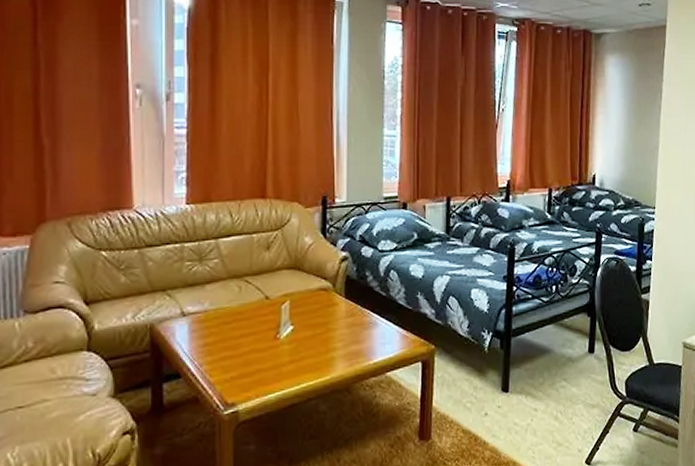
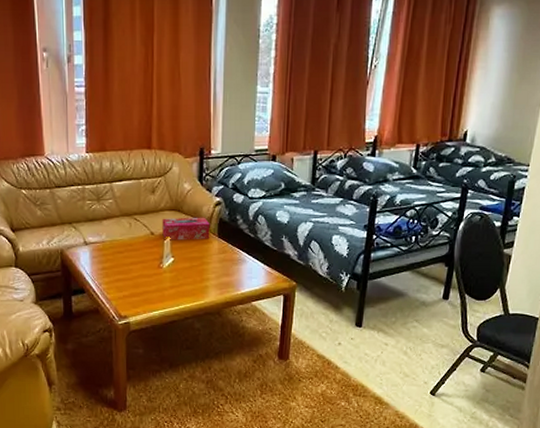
tissue box: none [279,275,336,305] -> present [162,217,210,240]

